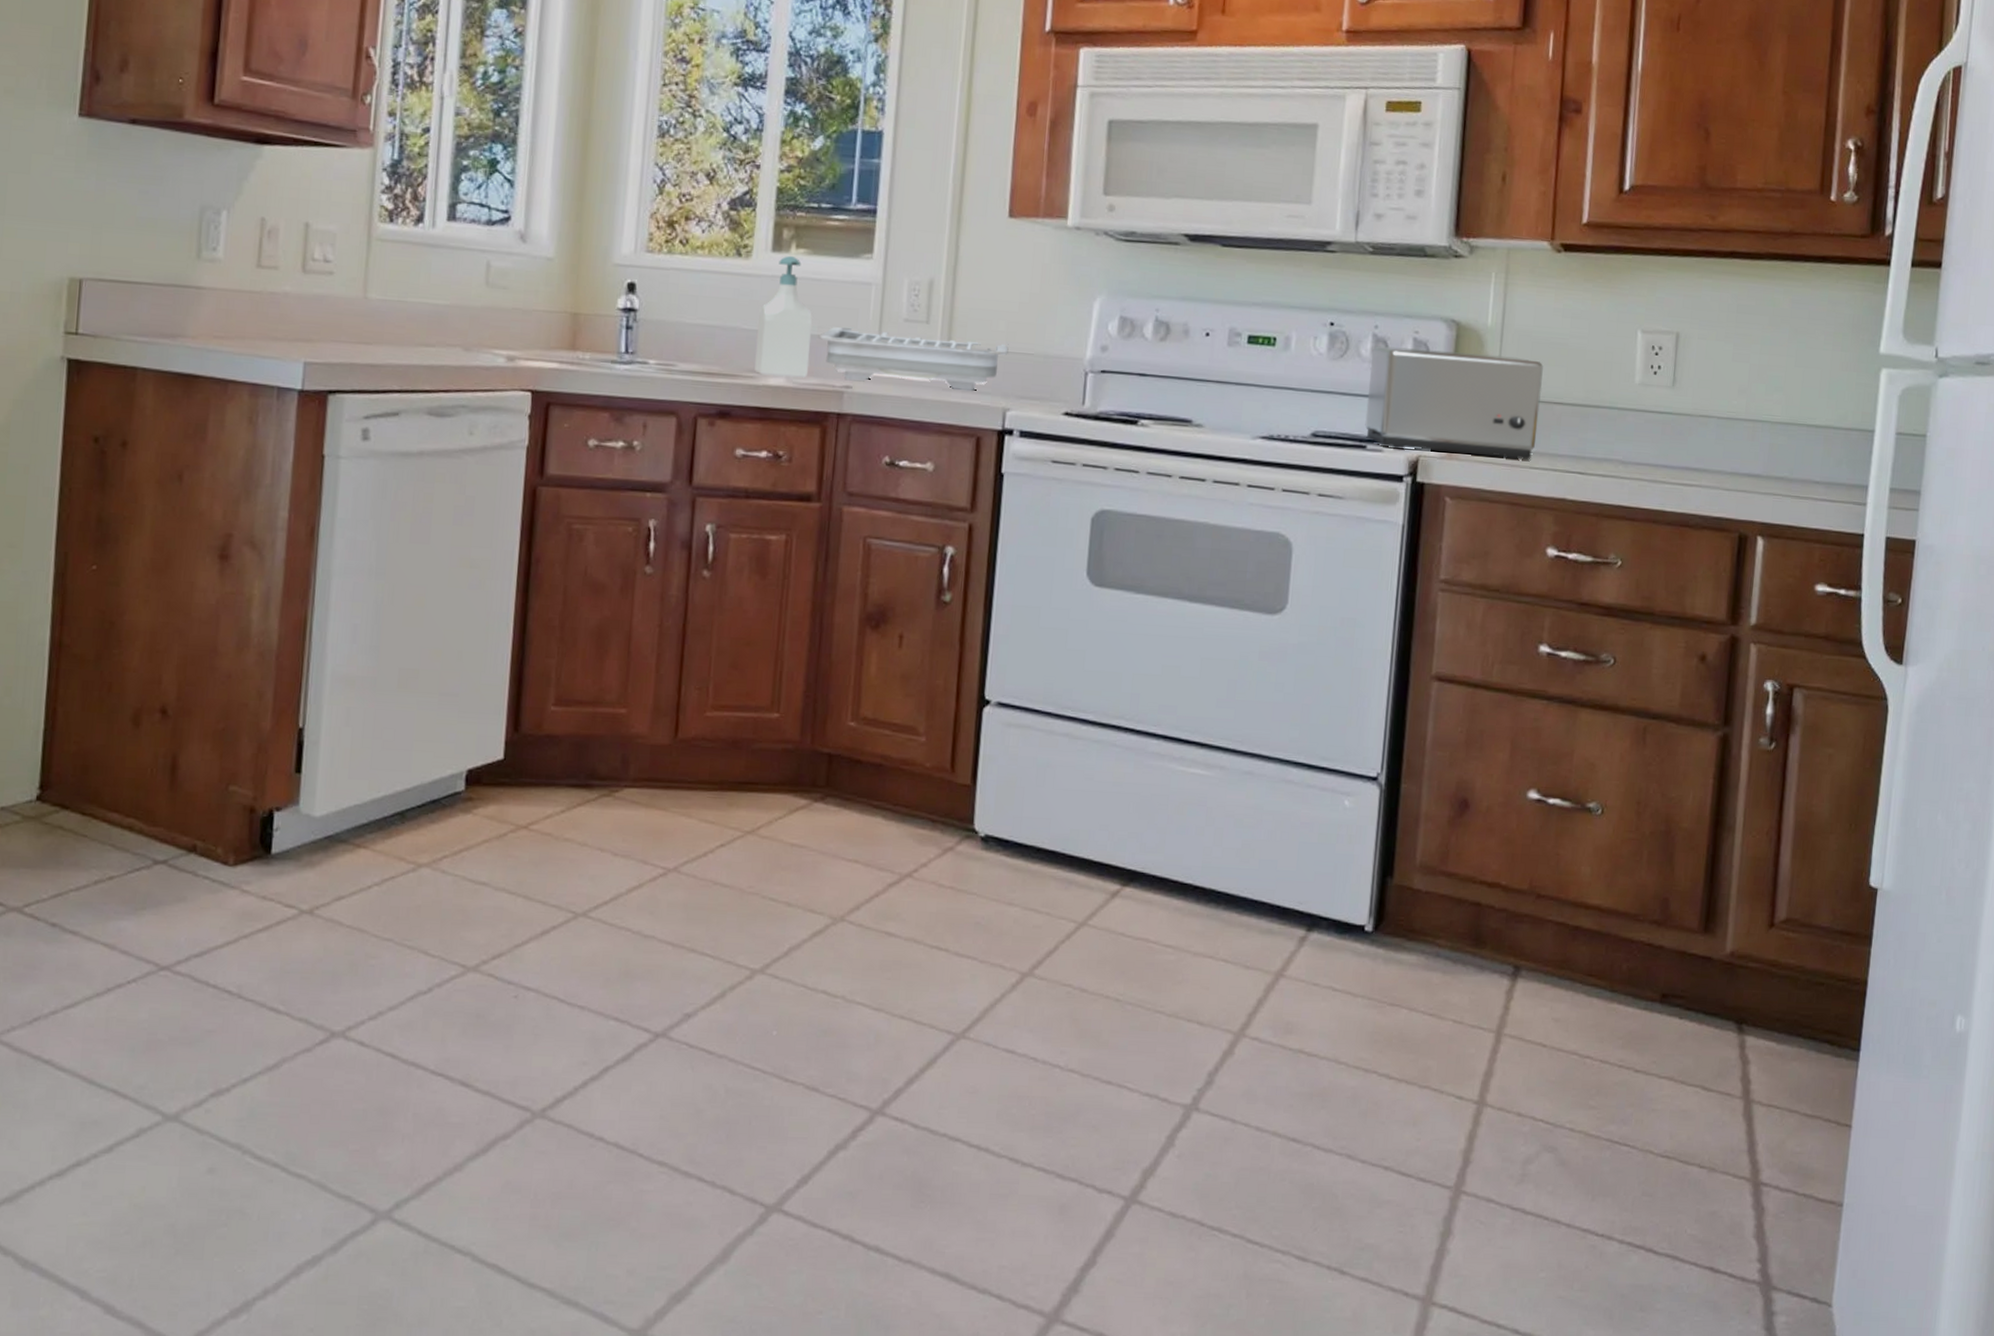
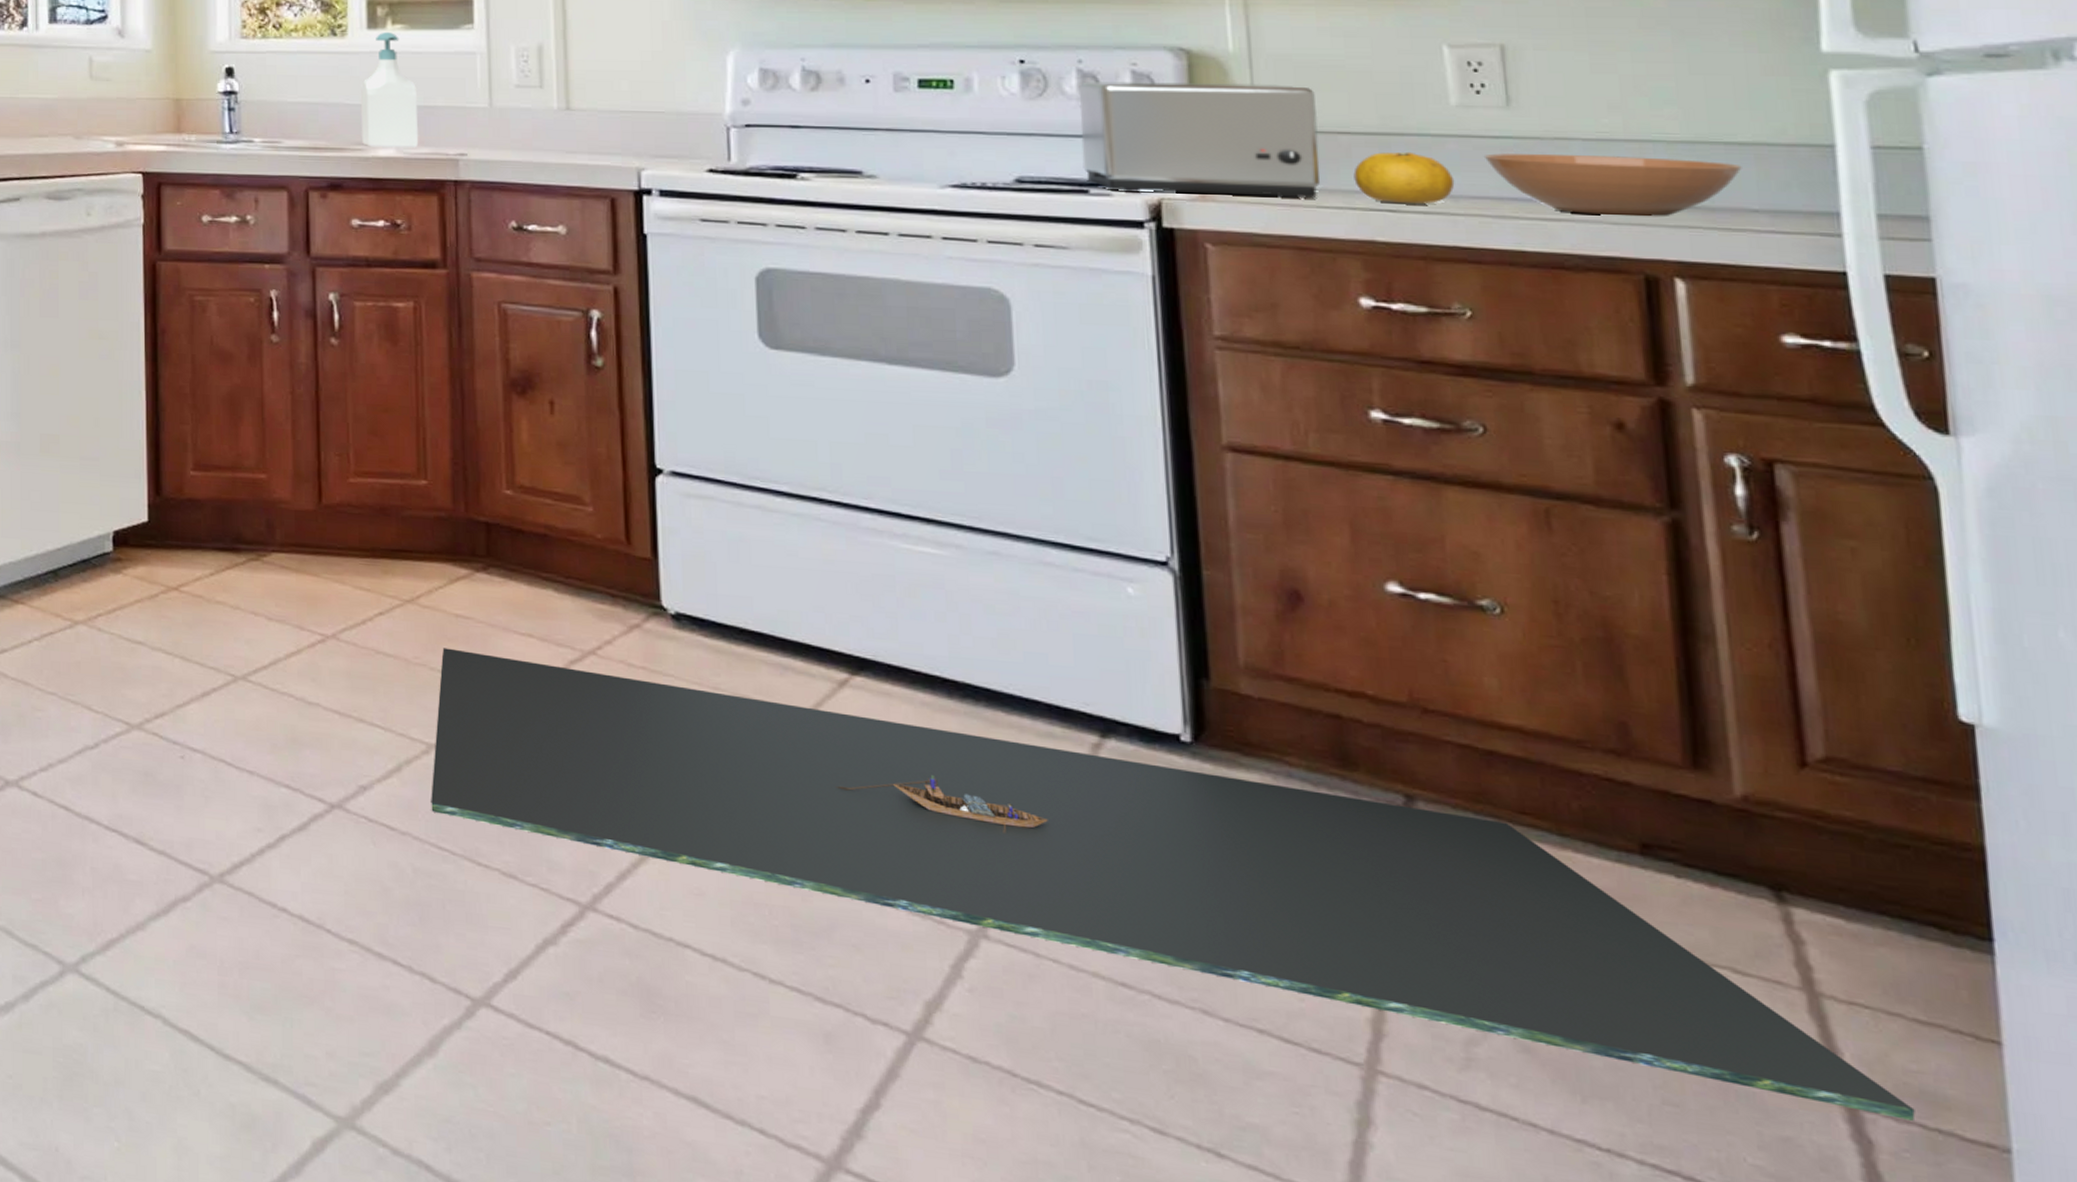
floor mat: none [748,876,1793,1189] -> present [431,648,1916,1121]
dish rack: present [818,326,1009,392] -> none [425,96,635,153]
fruit: none [1559,422,1628,468] -> present [1353,151,1455,204]
bowl: none [1650,426,1815,486] -> present [1483,153,1742,217]

